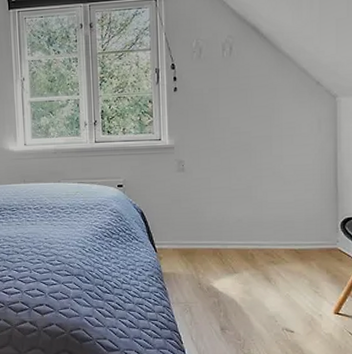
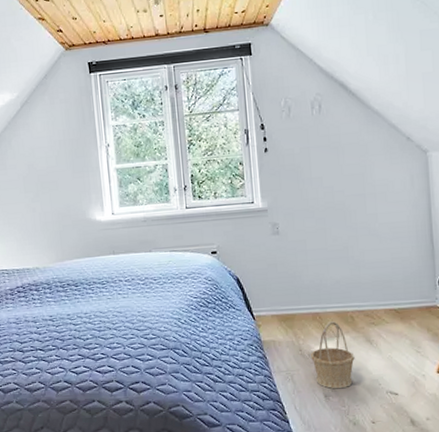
basket: none [210,258,253,323] -> present [311,321,355,389]

